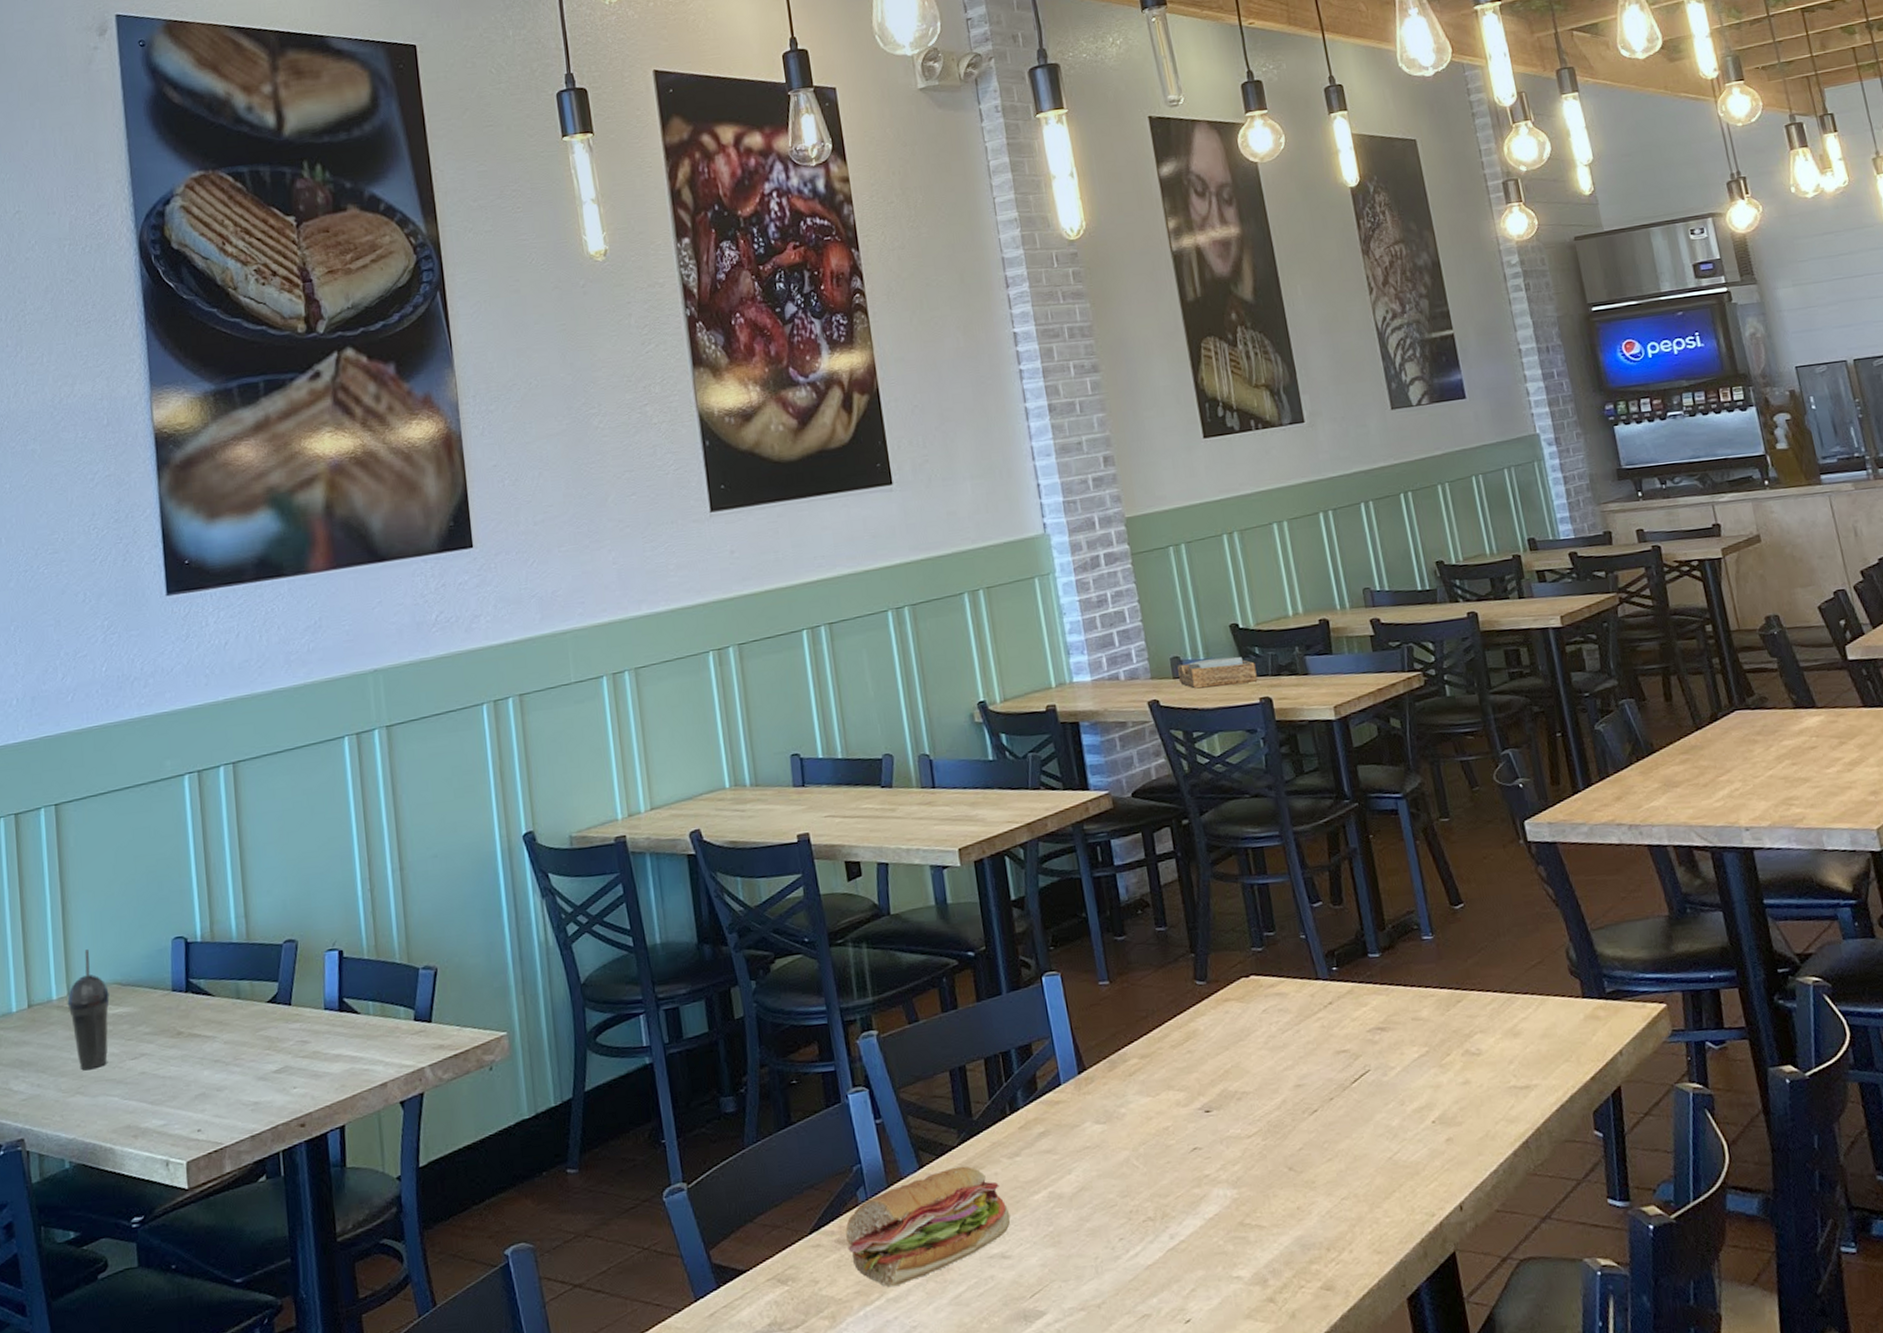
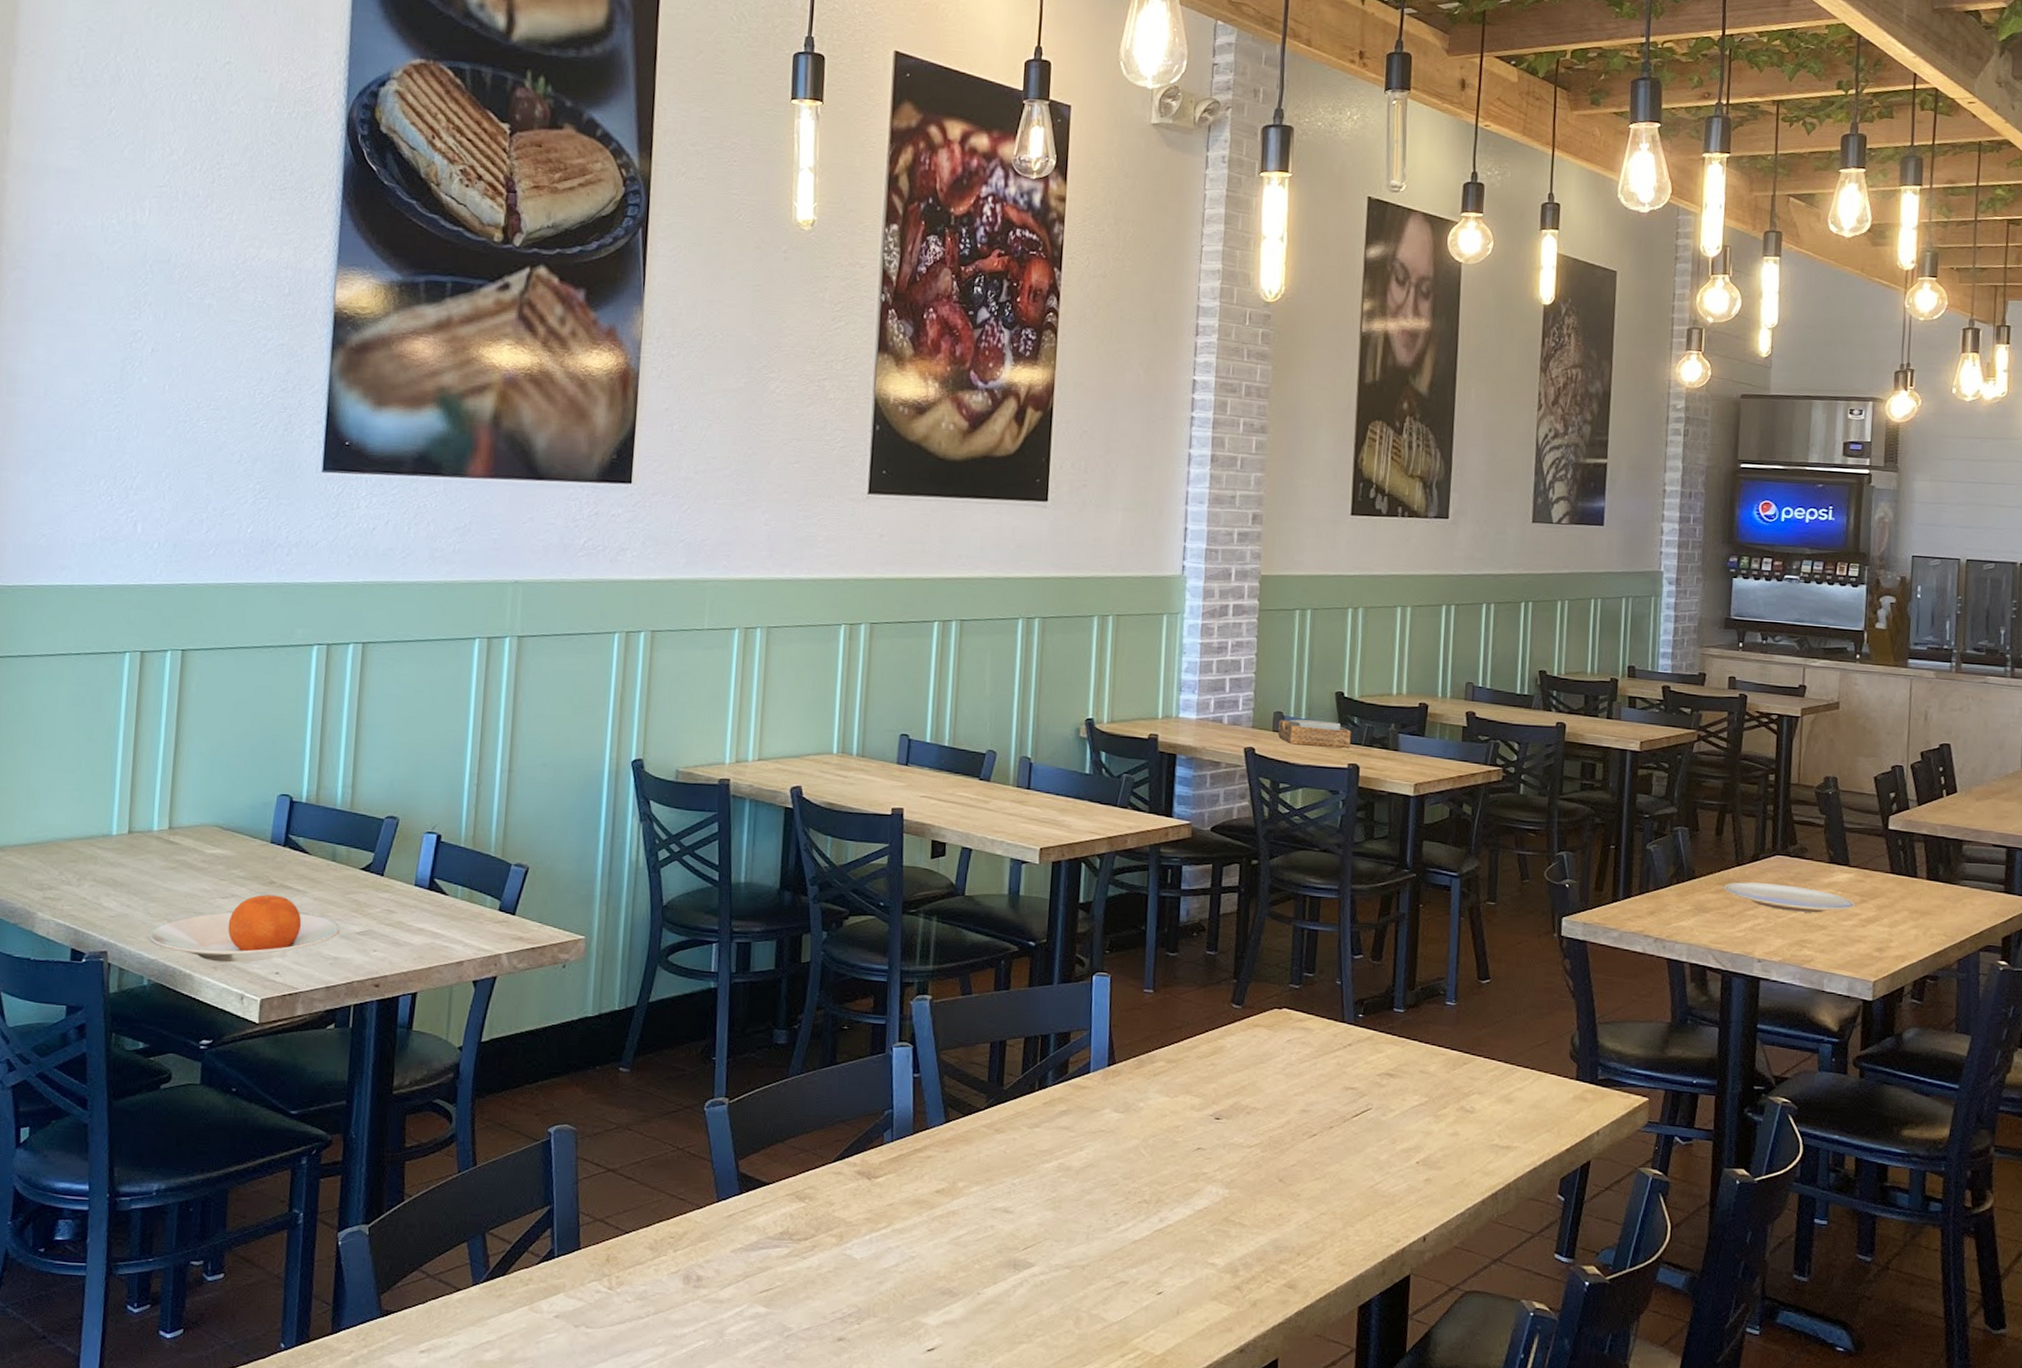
plate: none [63,1046,257,1130] -> present [148,894,341,963]
beverage cup: present [67,949,110,1070] -> none [167,790,209,901]
sandwich: present [845,1166,1011,1288] -> none [866,1127,1020,1220]
plate: none [1688,740,1834,769] -> present [1724,882,1855,913]

